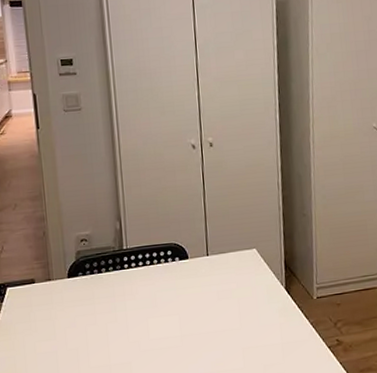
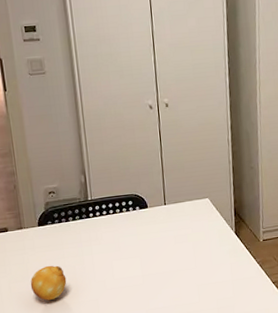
fruit: none [57,322,97,363] -> present [30,265,67,301]

